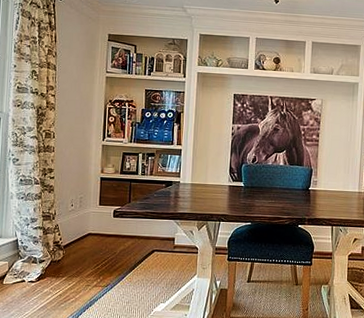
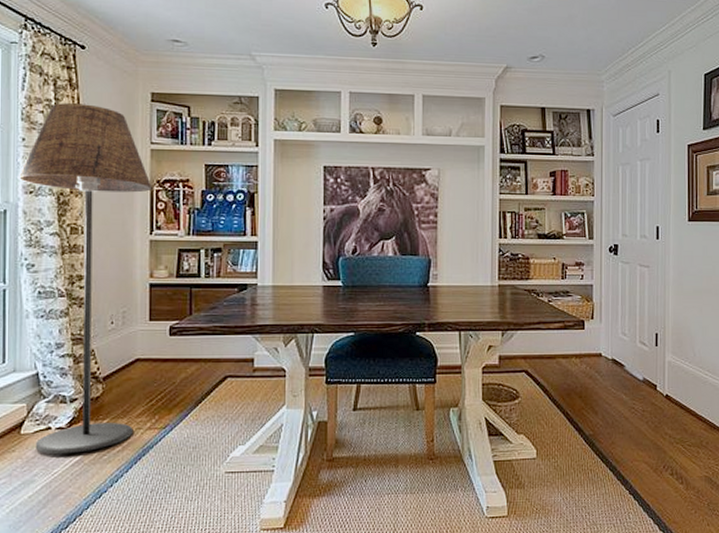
floor lamp: none [9,40,106,301] -> present [17,103,153,455]

